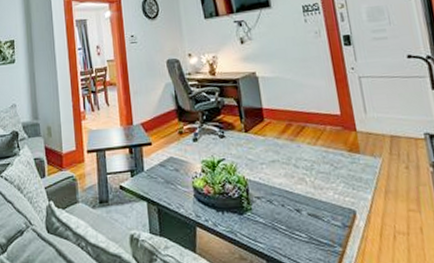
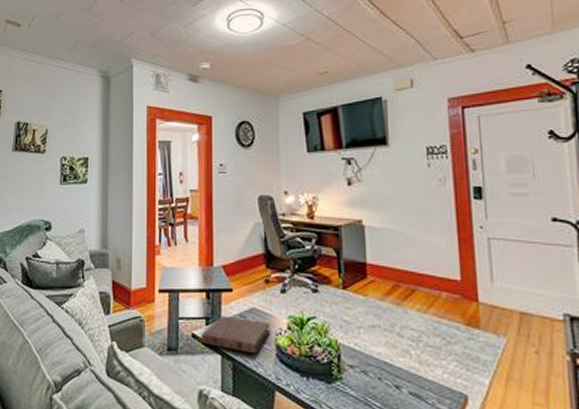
book: none [128,166,188,197] -> present [201,315,271,354]

